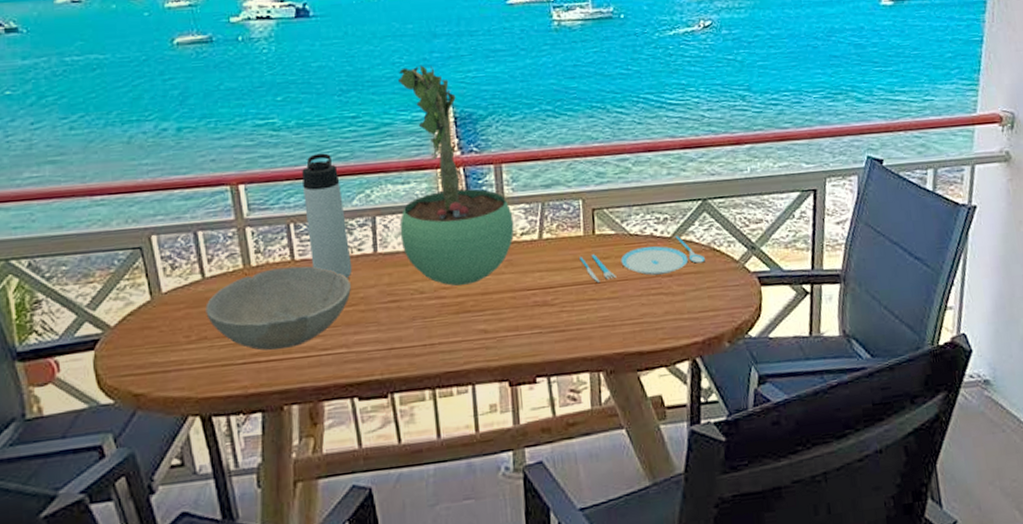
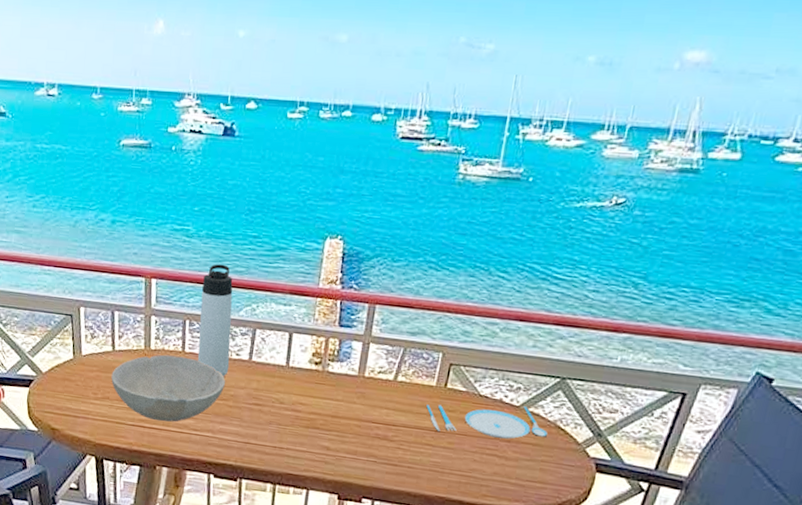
potted plant: present [398,65,515,286] -> none [273,198,376,406]

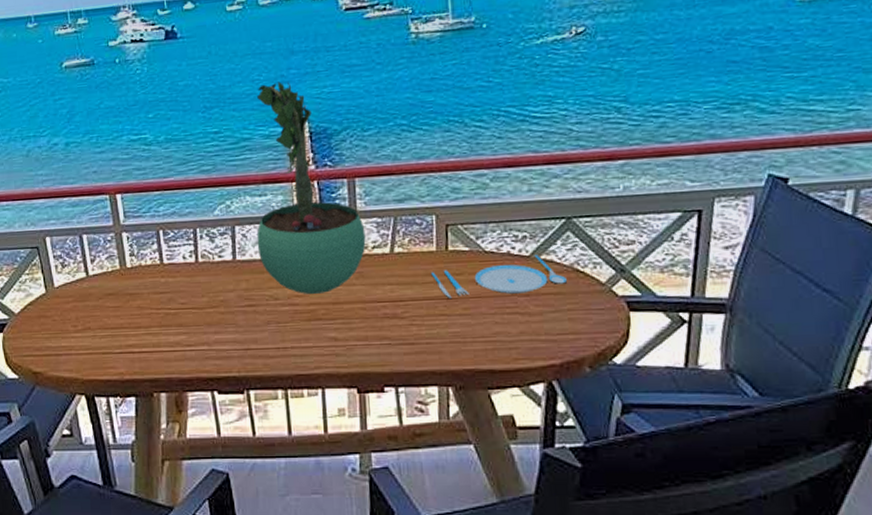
bowl: present [111,354,225,422] -> none [89,269,212,344]
thermos bottle: present [197,264,233,377] -> none [170,166,214,283]
potted plant: none [273,198,376,406] -> present [256,81,366,294]

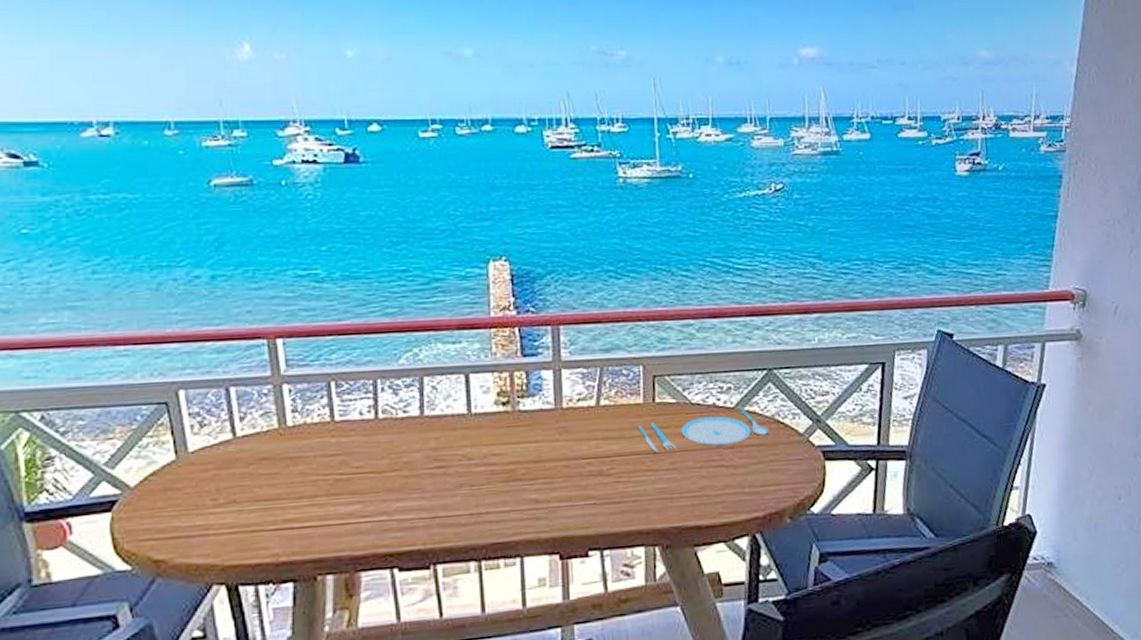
potted plant: present [256,81,366,294] -> none [449,218,571,453]

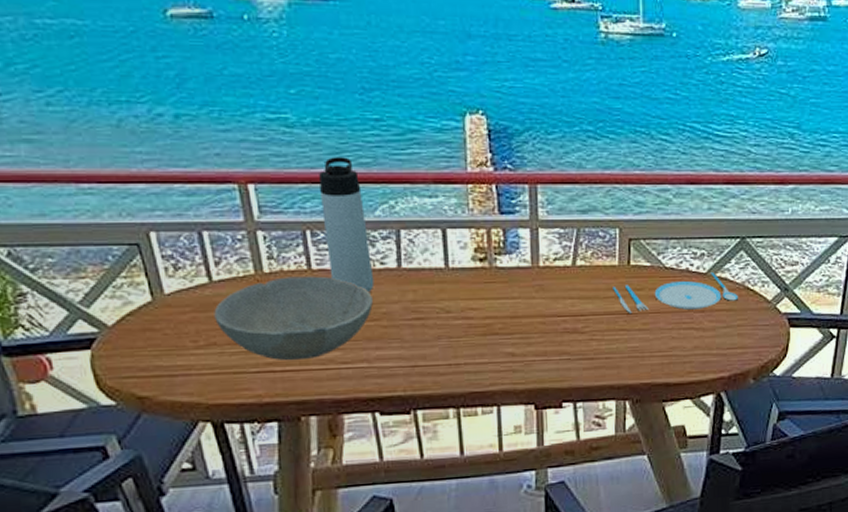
bowl: none [236,427,394,517] -> present [214,276,373,361]
thermos bottle: none [346,308,397,442] -> present [319,157,374,293]

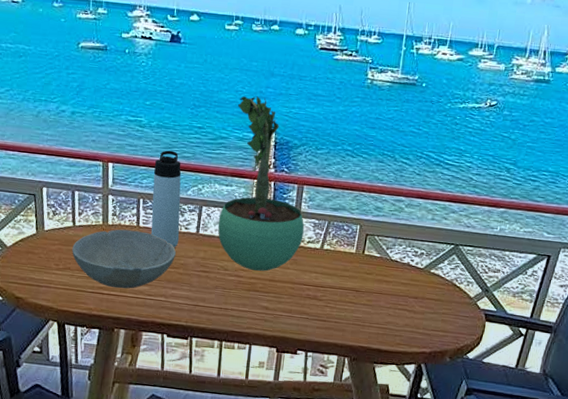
potted plant: none [426,68,547,307] -> present [217,96,305,271]
plate: present [613,272,738,313] -> none [348,268,446,296]

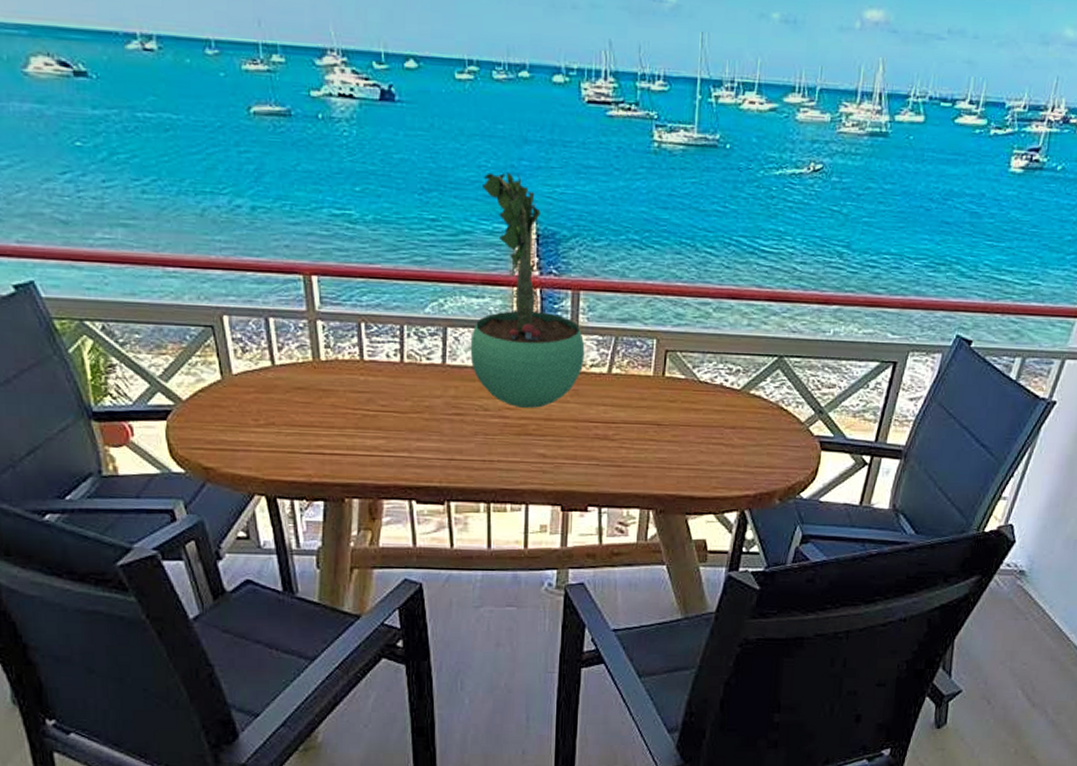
bowl: present [72,229,176,289] -> none [274,365,417,446]
thermos bottle: present [150,150,182,248] -> none [377,254,420,386]

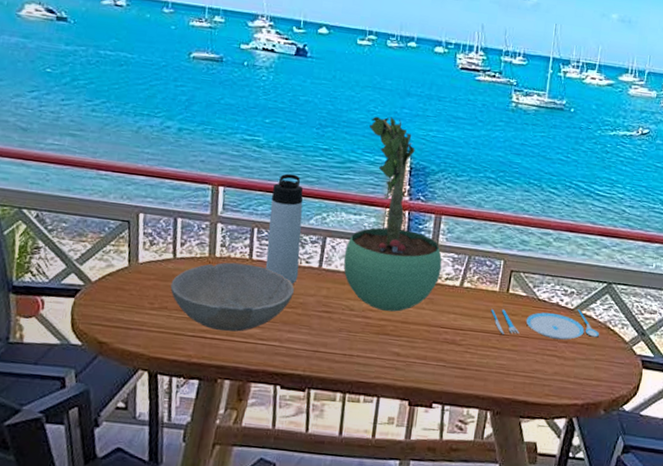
bowl: none [274,365,417,446] -> present [170,262,294,332]
thermos bottle: none [377,254,420,386] -> present [265,173,304,285]
plate: none [646,389,771,425] -> present [491,309,599,340]

